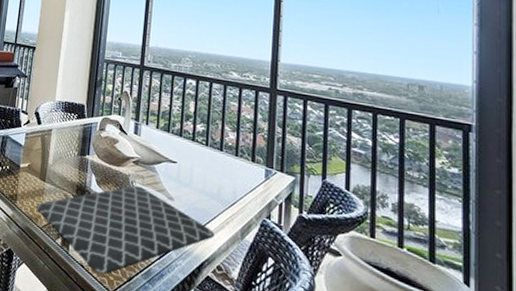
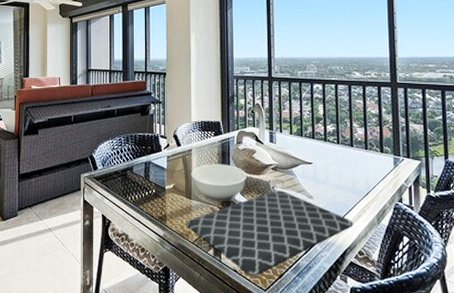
bowl: none [48,147,106,189] -> present [191,164,247,201]

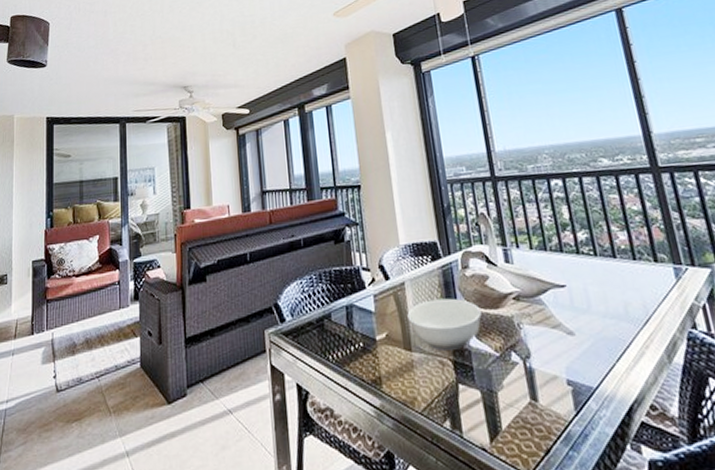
placemat: present [186,190,353,275] -> none [408,327,636,453]

